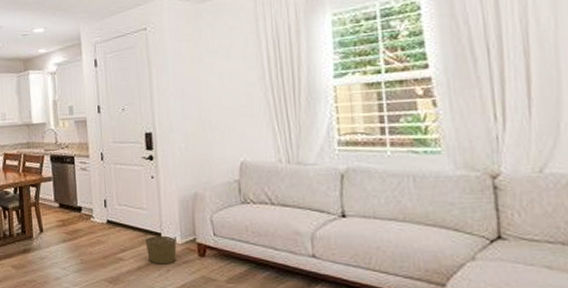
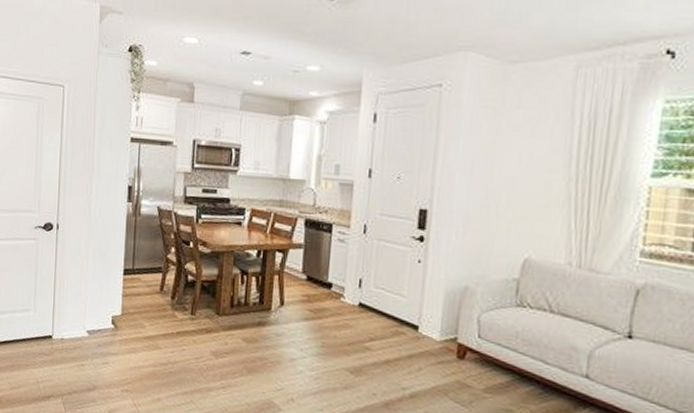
basket: present [144,235,177,265] -> none [398,327,435,362]

